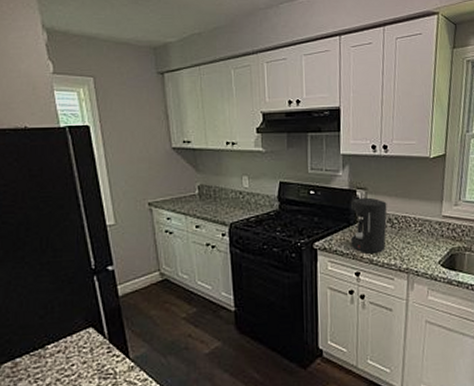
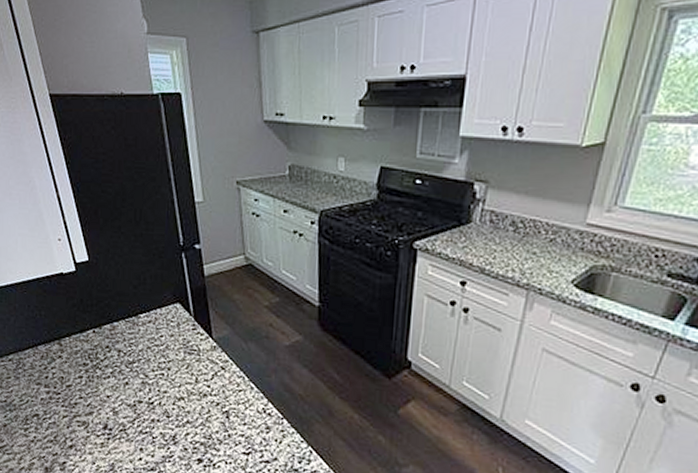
coffee maker: present [350,197,387,254] -> none [459,192,513,262]

